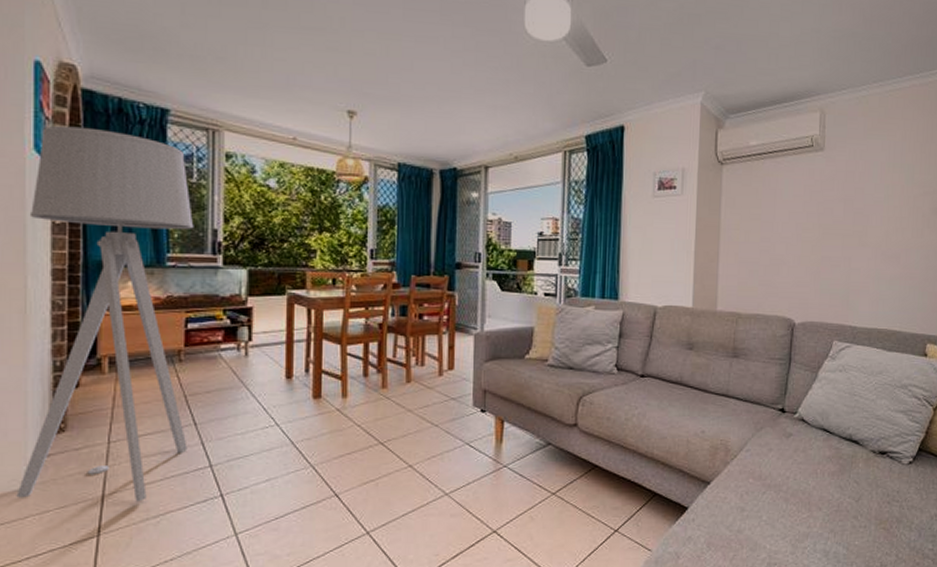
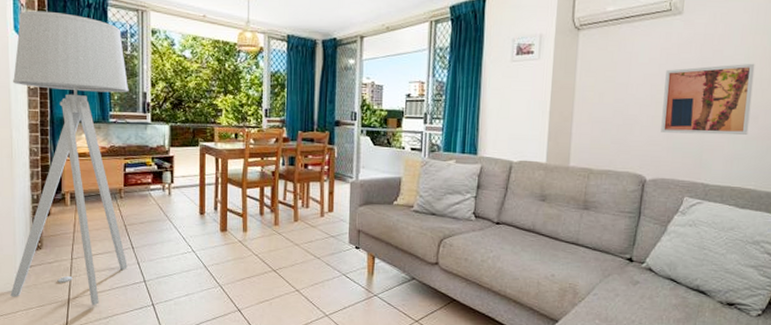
wall art: none [808,201,895,275] -> present [661,63,755,135]

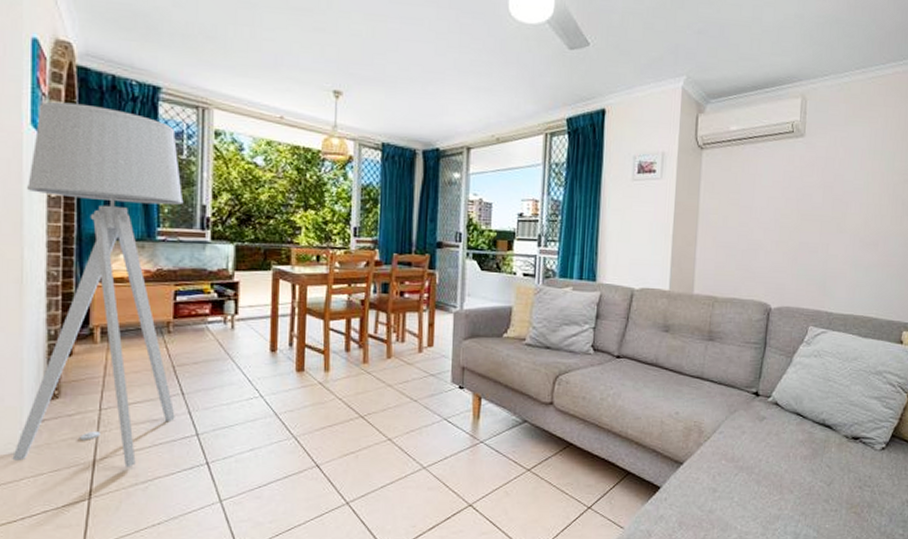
wall art: present [661,63,755,135] -> none [785,188,874,262]

